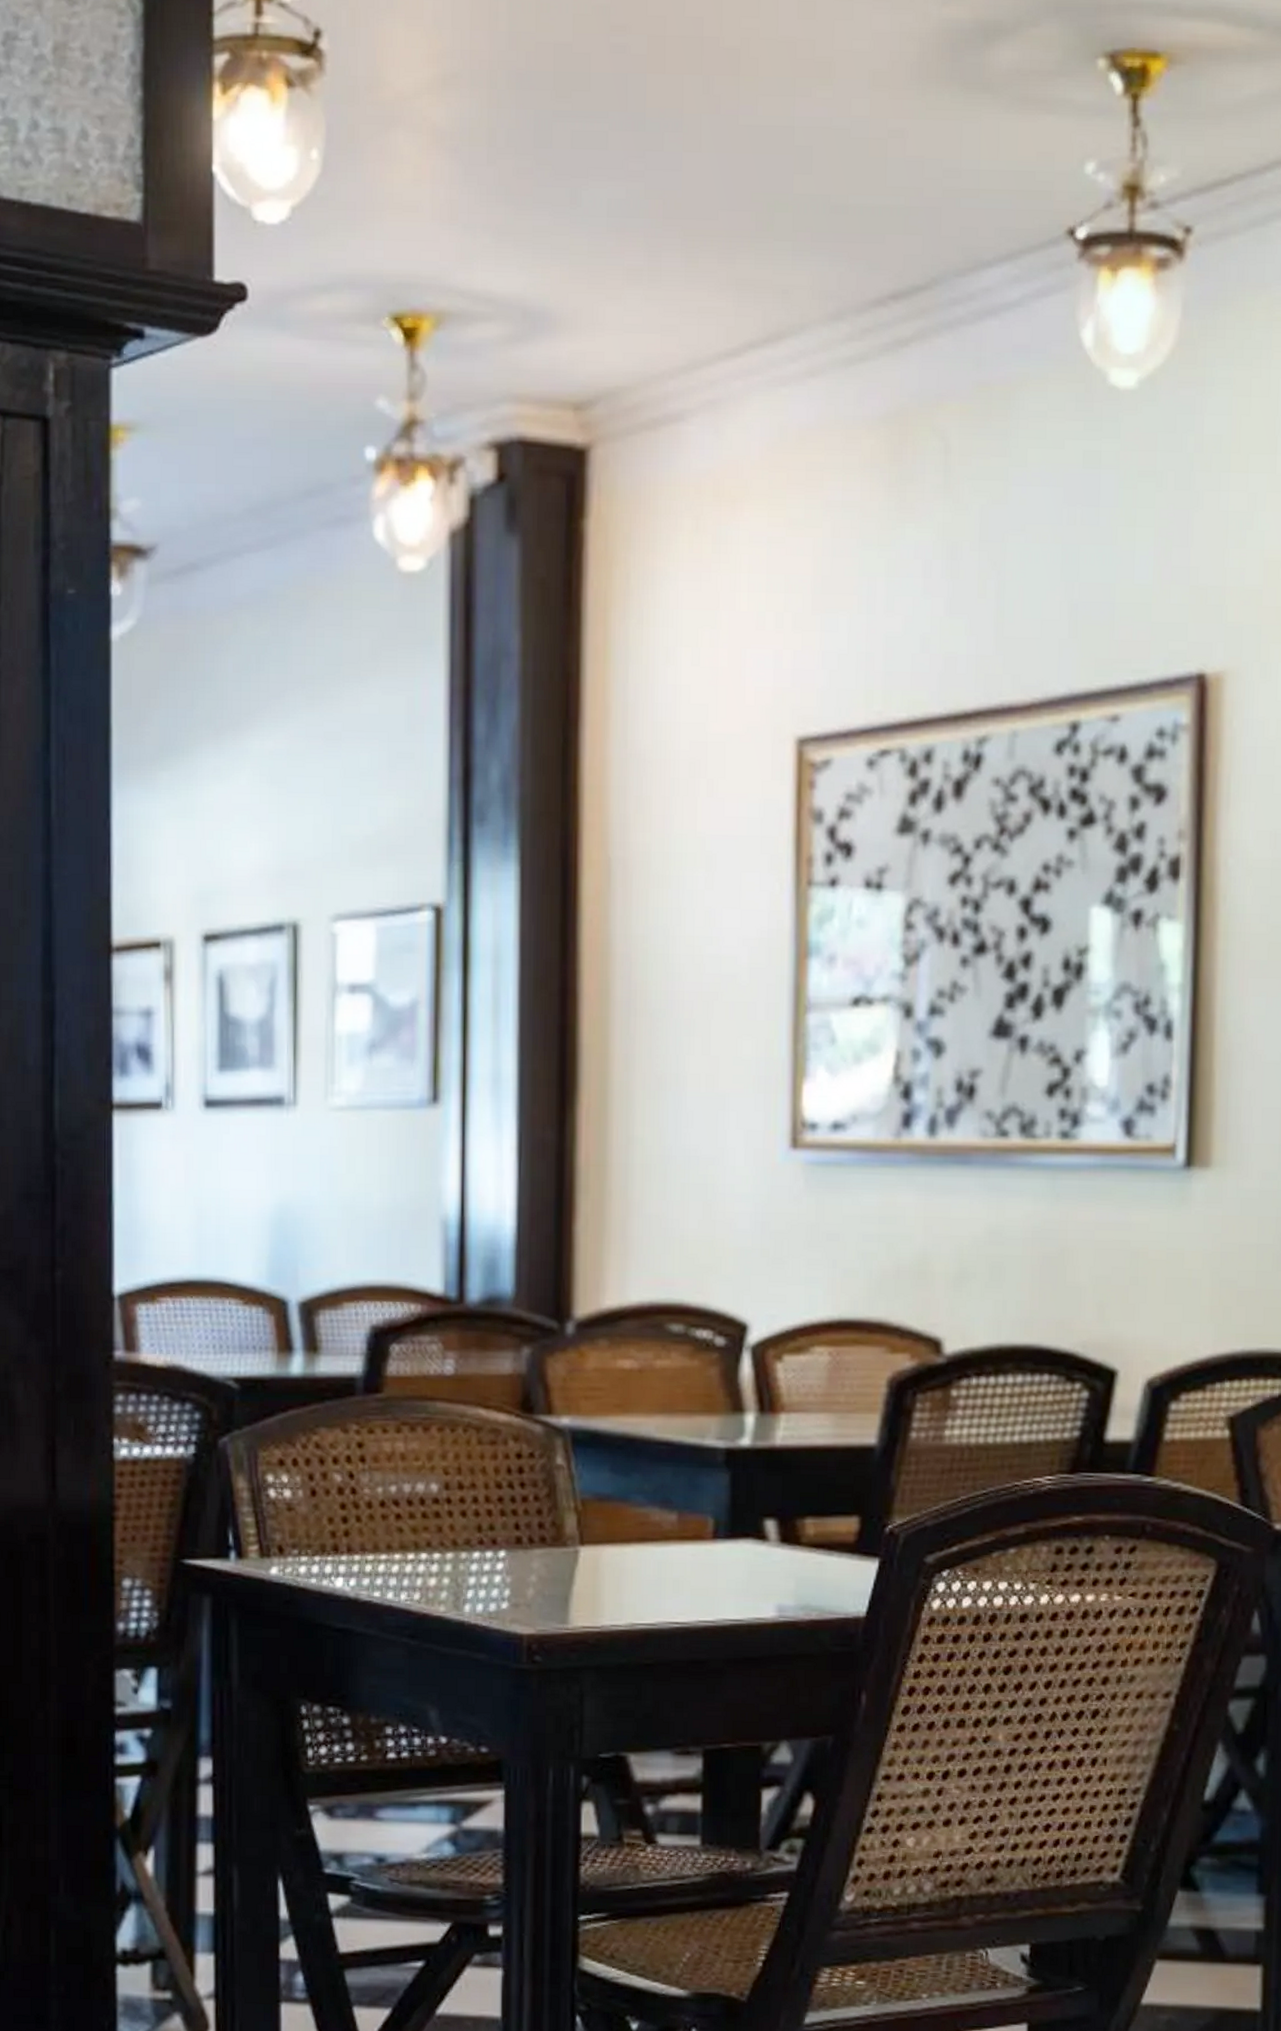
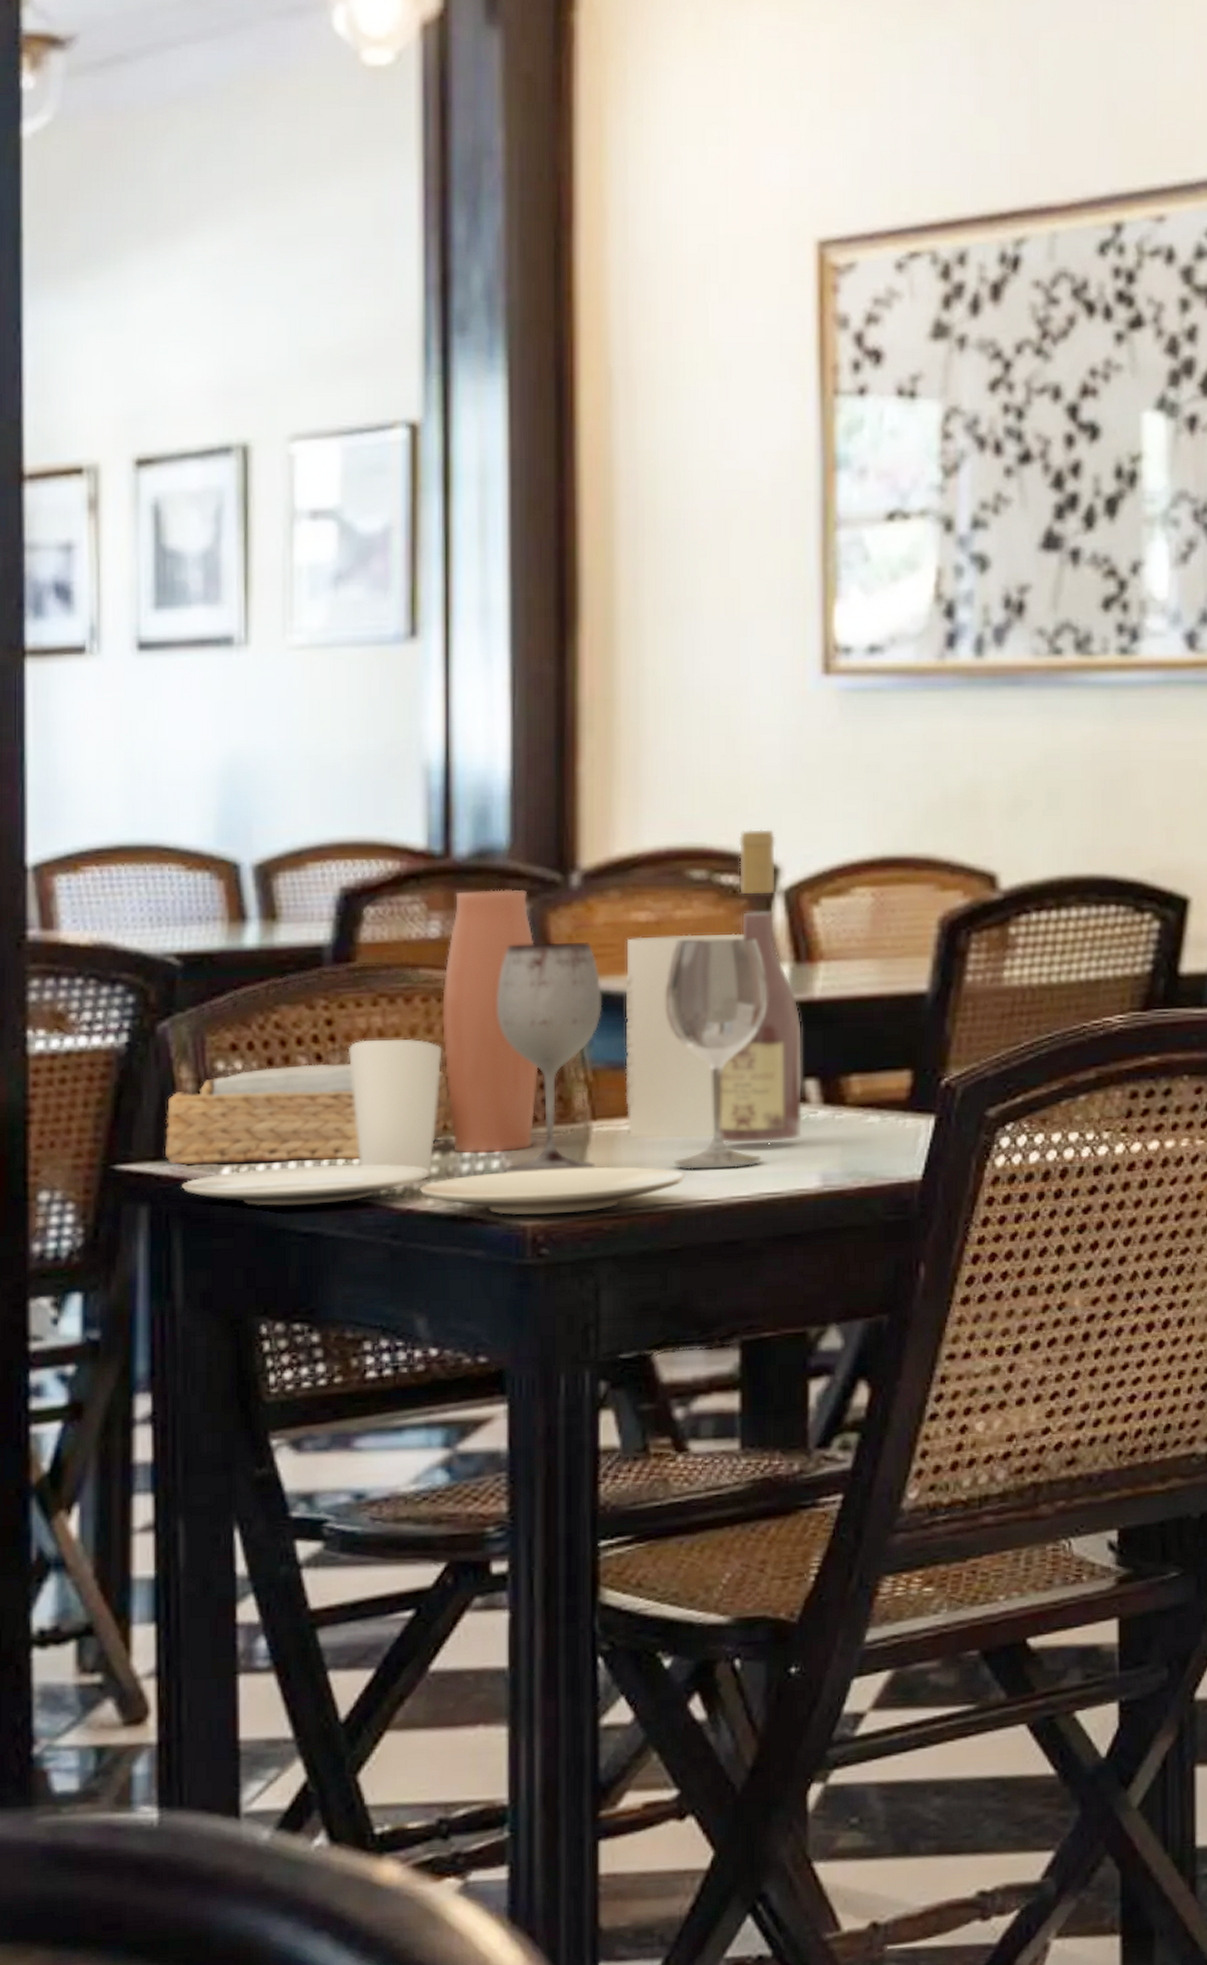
napkin holder: none [225,1481,459,1568] -> present [165,1063,449,1166]
plate: none [238,1570,442,1604] -> present [182,1163,429,1206]
cup: none [375,1462,456,1587] -> present [347,1038,444,1178]
plate: none [434,1585,659,1626] -> present [420,1166,685,1215]
vase: none [455,1334,536,1569] -> present [442,889,539,1154]
wineglass: none [501,1383,734,1595] -> present [497,938,767,1173]
cup: none [609,1382,715,1567] -> present [625,933,744,1139]
wine bottle: none [690,1289,764,1575] -> present [720,829,803,1145]

